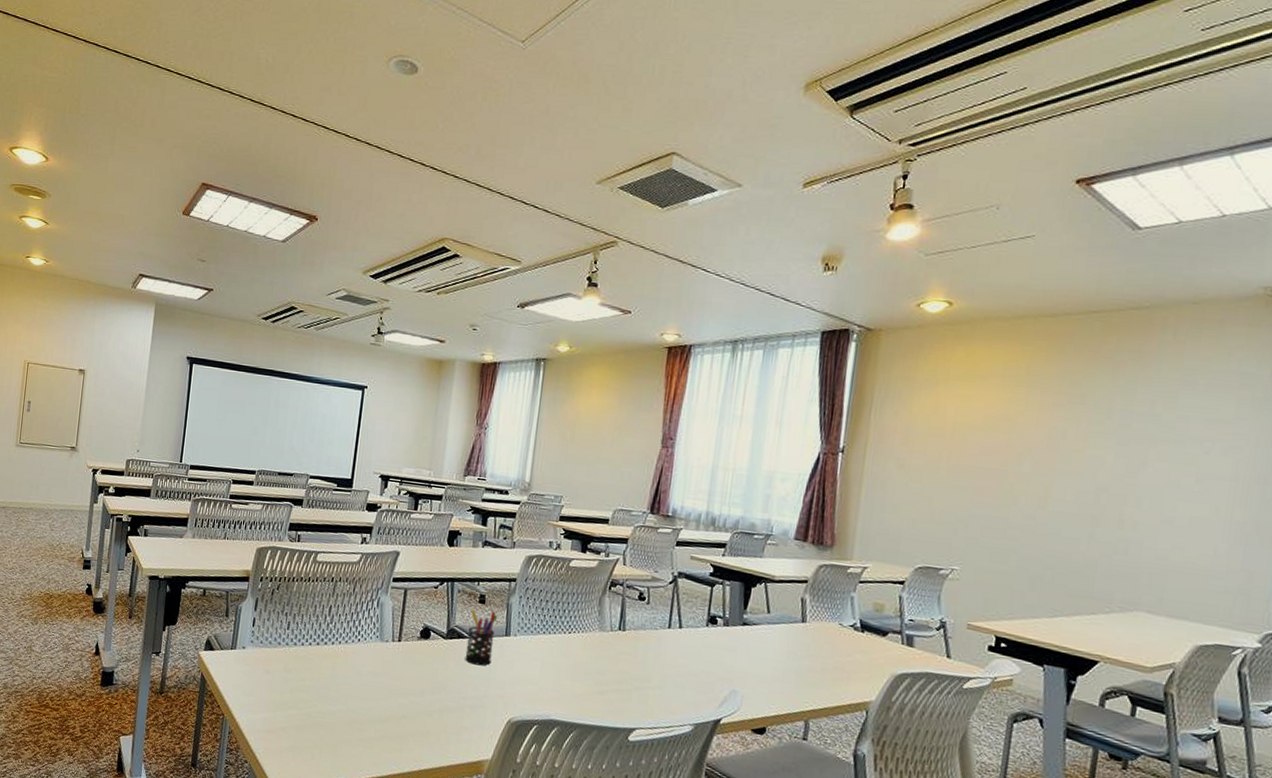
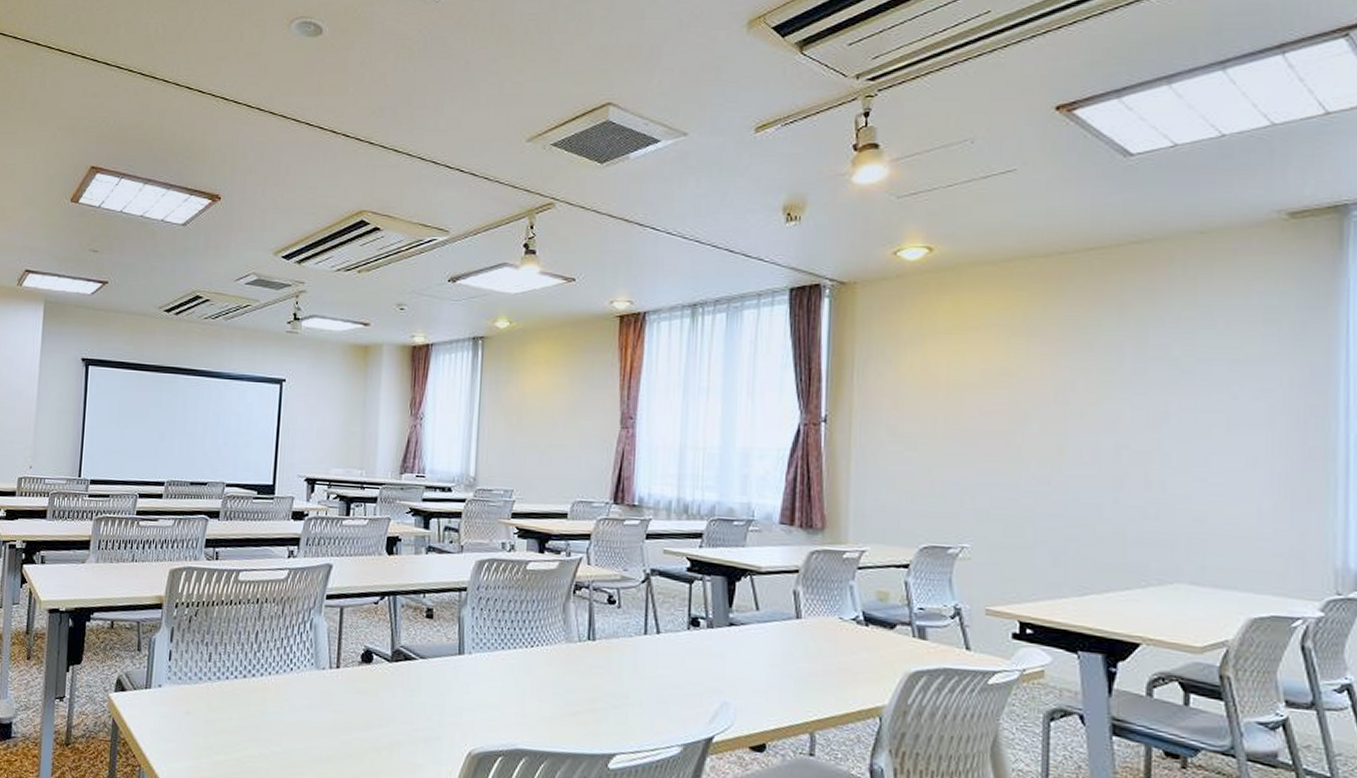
pen holder: present [465,609,498,666] -> none [414,625,449,691]

